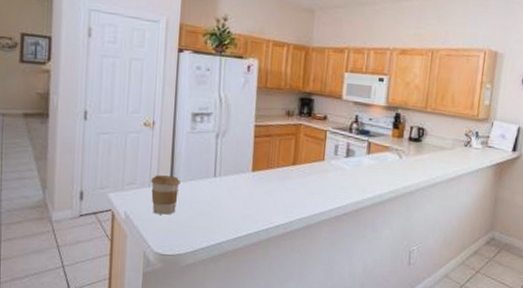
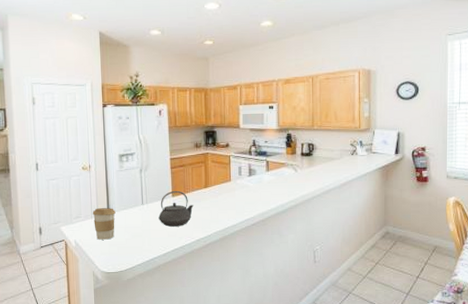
teapot: none [232,164,277,208] -> present [158,190,194,227]

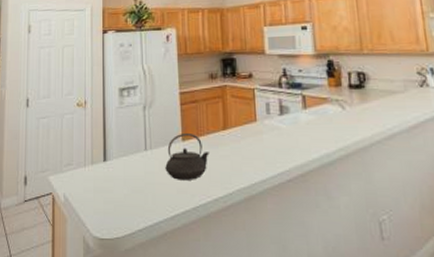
coffee cup: present [92,208,116,240] -> none [86,154,113,195]

